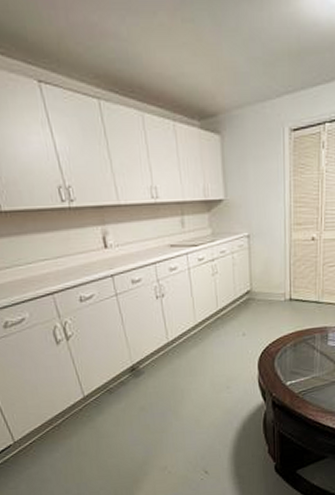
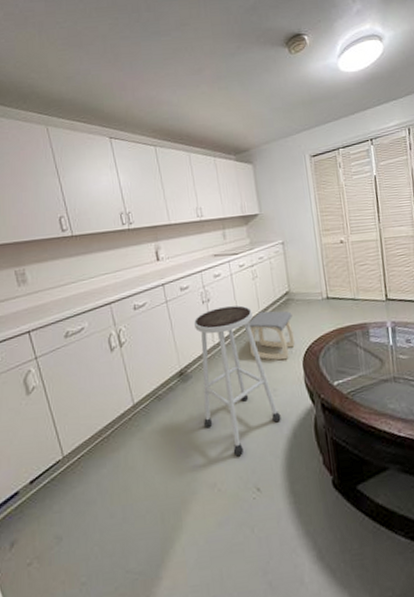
stool: none [146,302,232,444] -> present [193,305,281,455]
stool: none [206,310,252,360] -> present [249,311,295,361]

